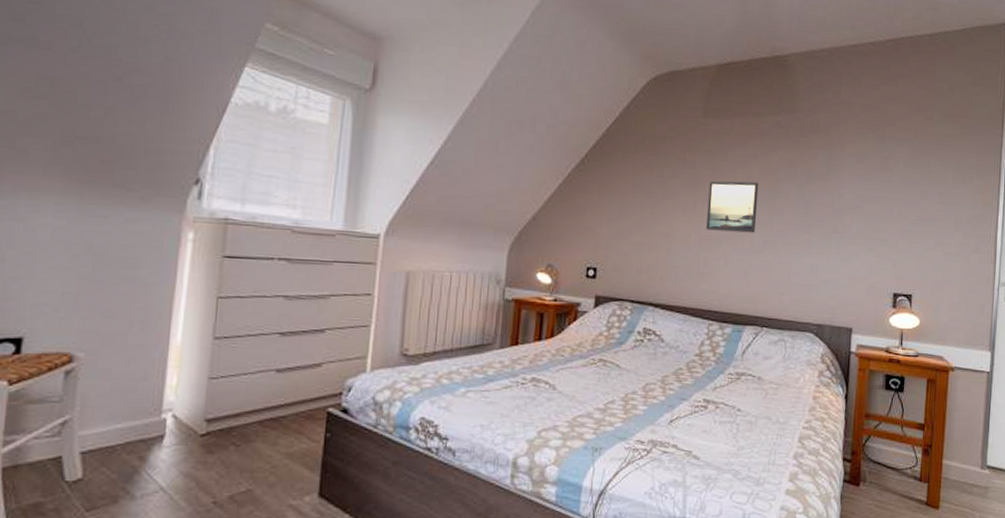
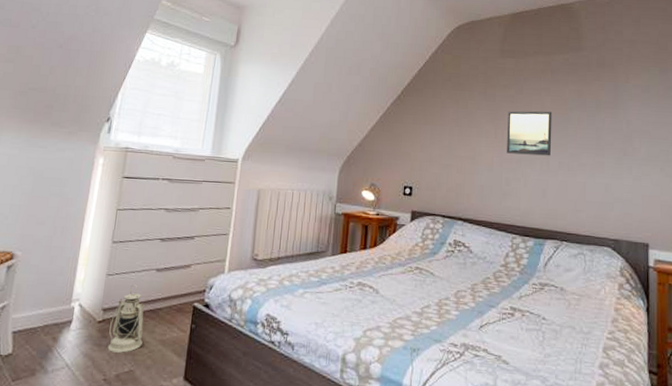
lantern: none [215,387,264,470] -> present [107,283,146,353]

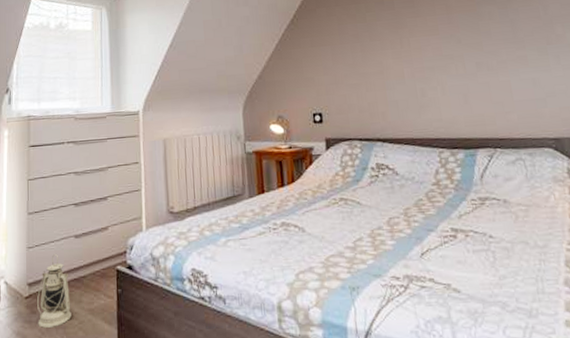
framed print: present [507,111,552,156] -> none [410,10,465,62]

